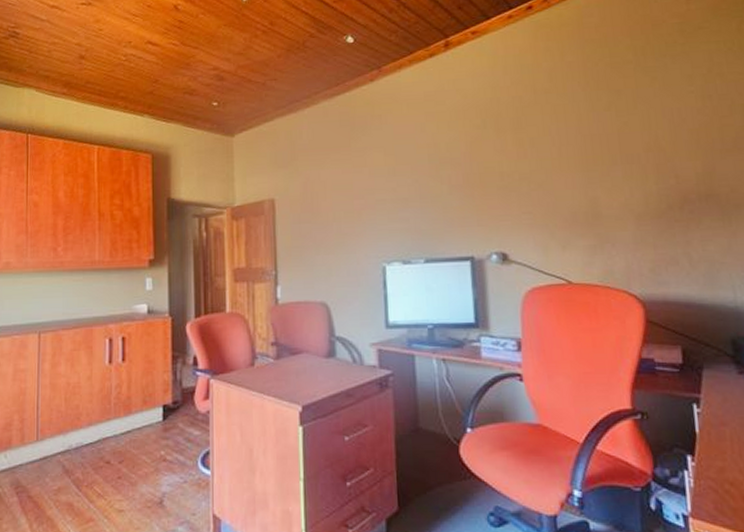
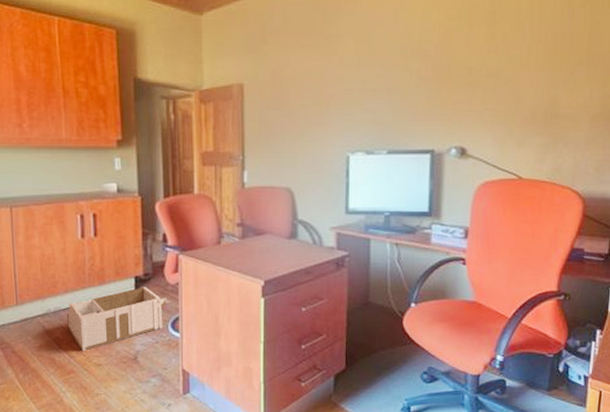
storage bin: none [89,417,196,495] -> present [67,287,166,352]

